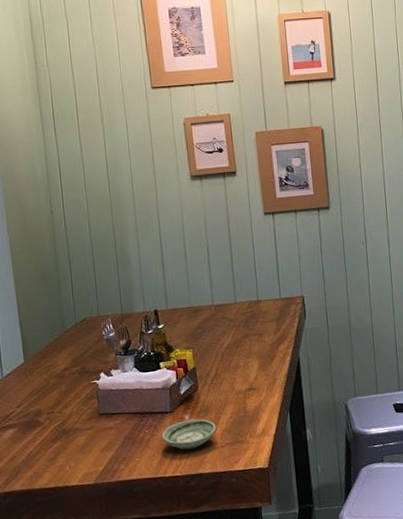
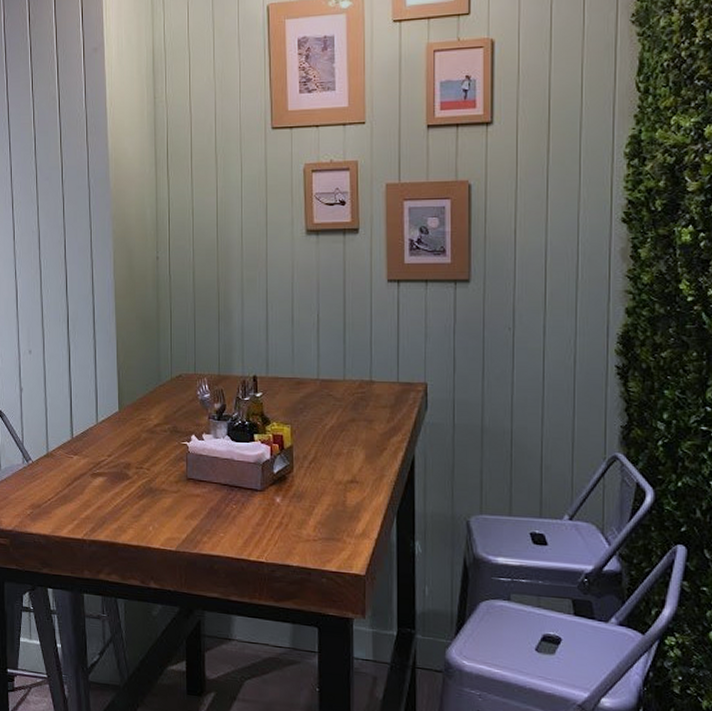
saucer: present [161,419,216,450] -> none [249,503,309,536]

